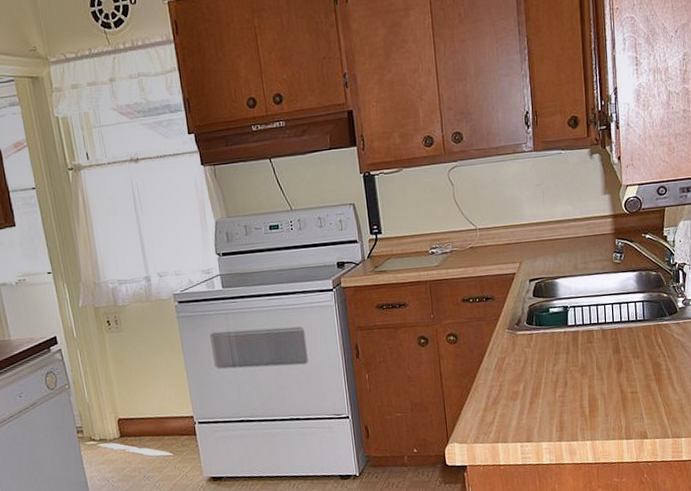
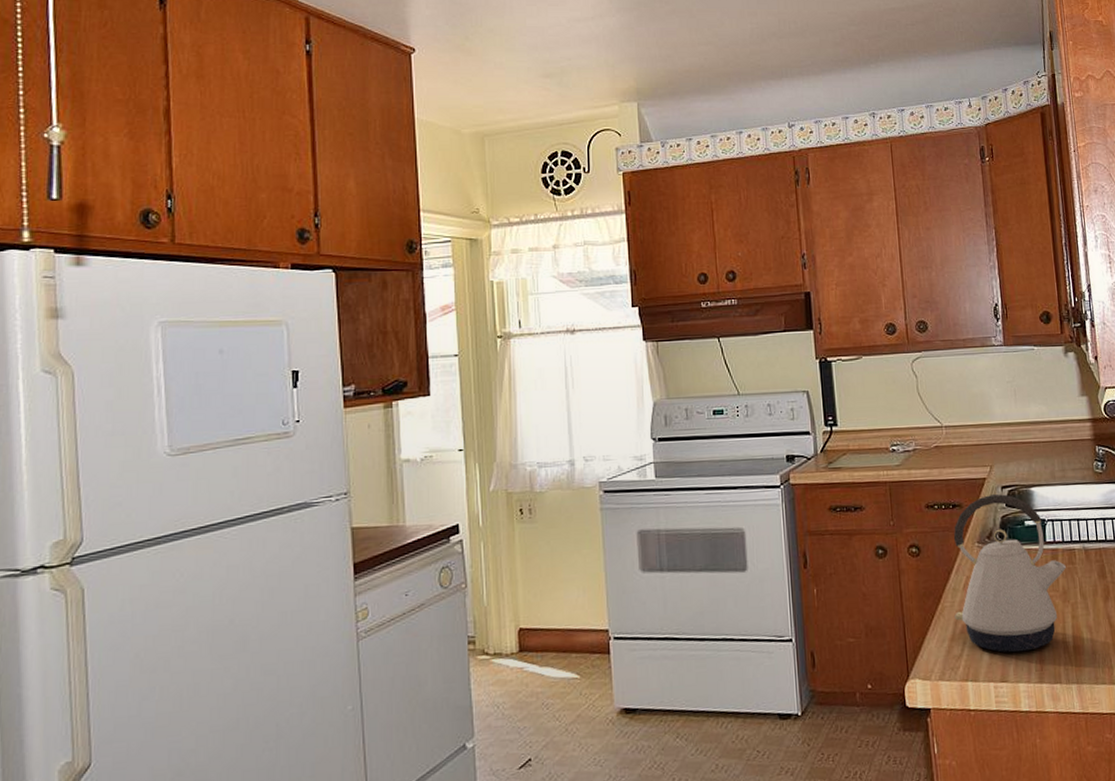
kettle: none [486,286,585,419] -> present [953,493,1066,653]

